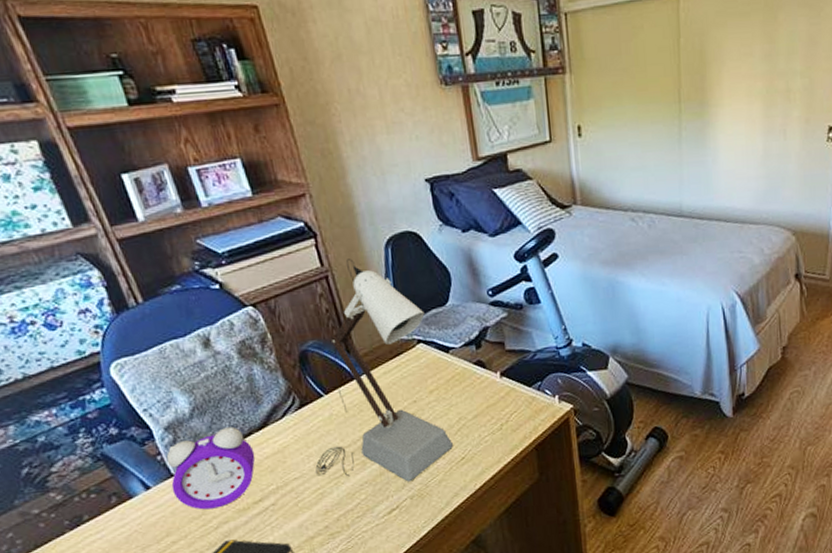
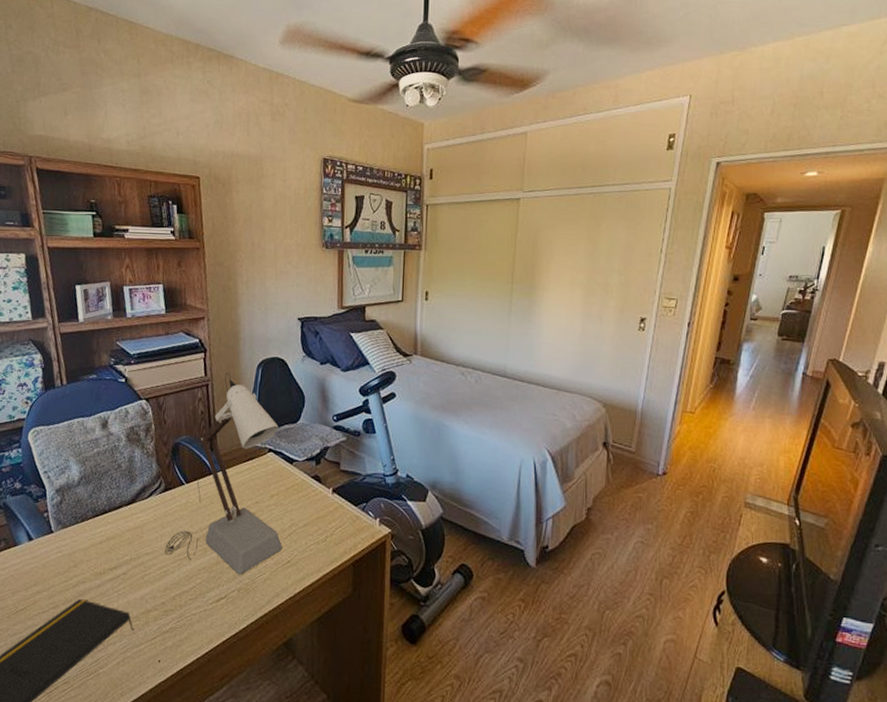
alarm clock: present [166,427,255,510] -> none [48,498,120,568]

